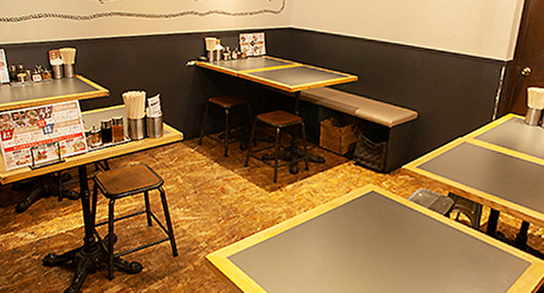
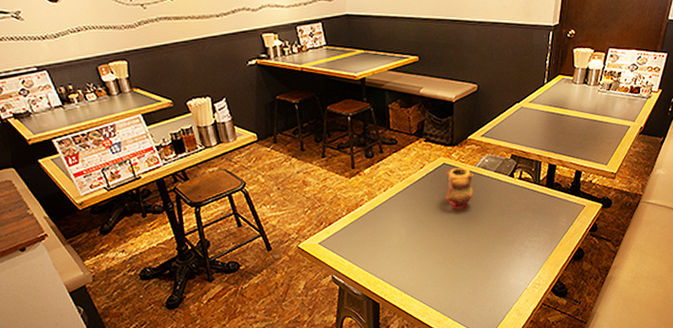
teapot: none [370,197,404,245] -> present [446,167,474,210]

